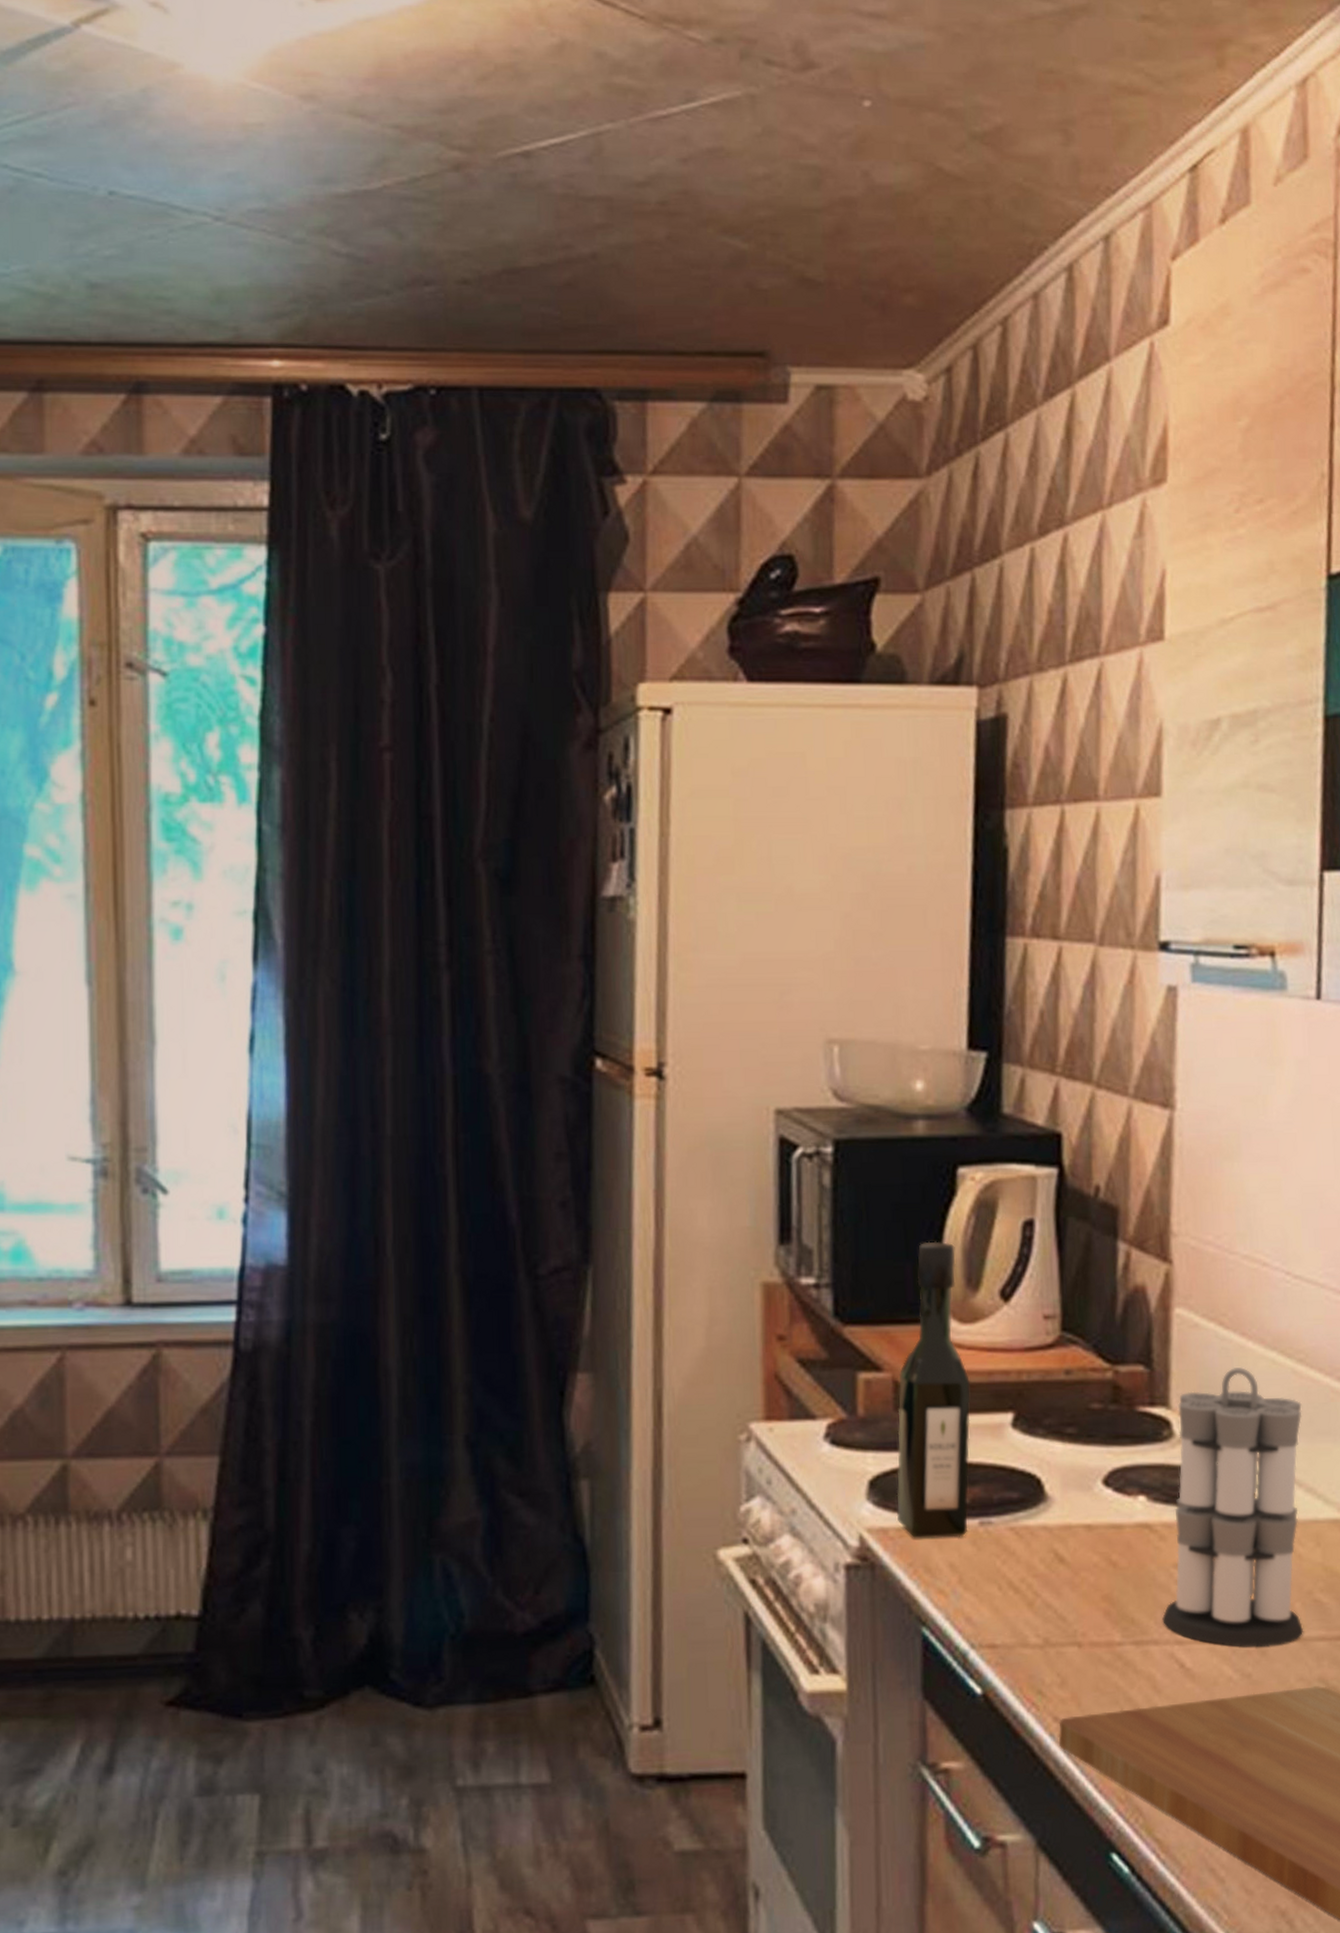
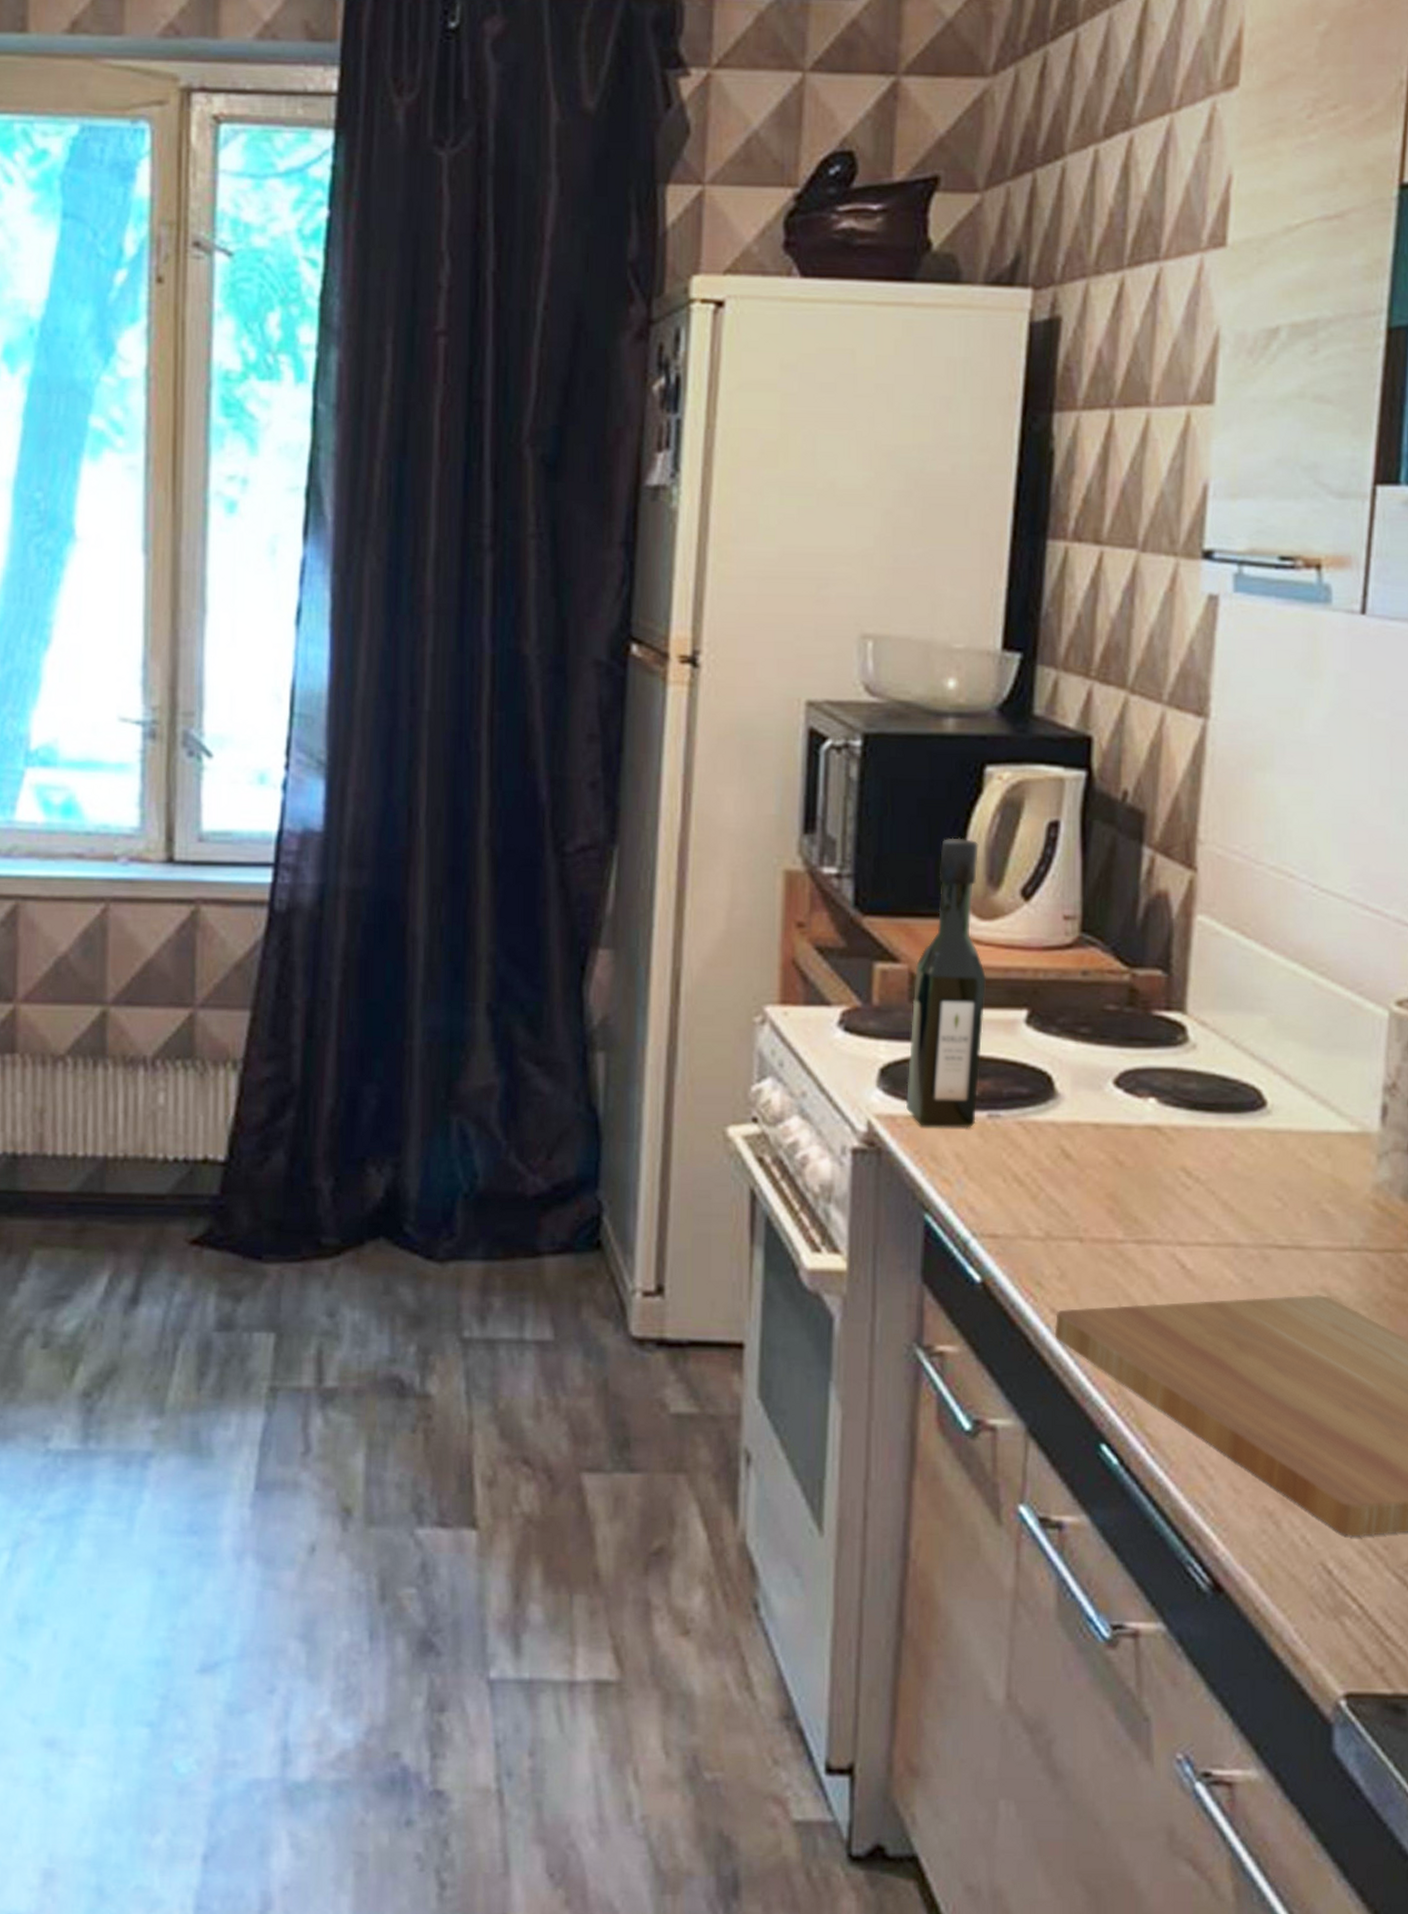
spice rack: present [1162,1367,1303,1647] -> none [1166,977,1320,1253]

